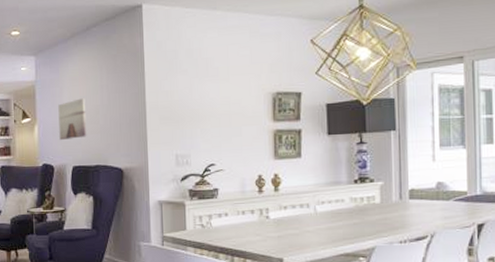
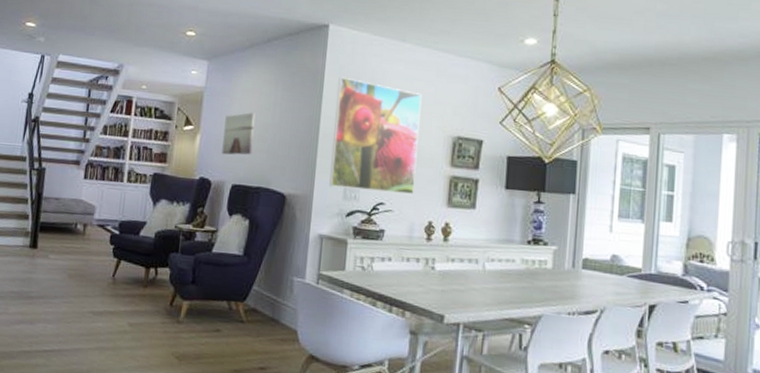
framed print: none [158,52,241,156] -> present [329,77,422,194]

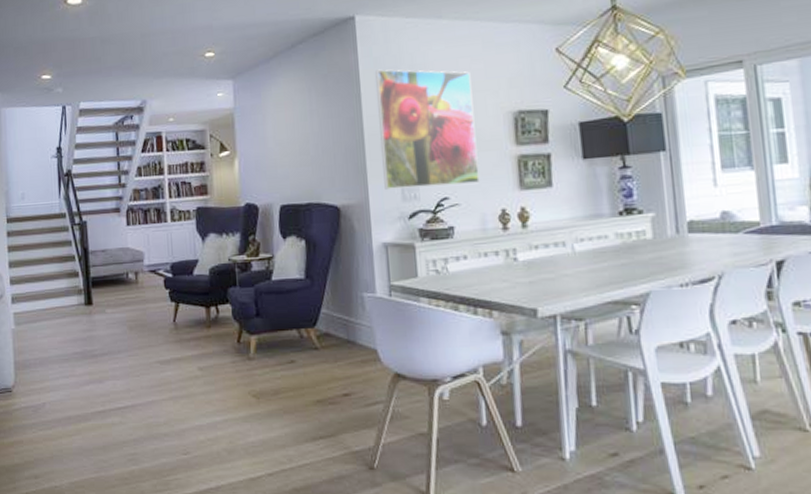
wall art: present [222,112,256,155] -> none [261,126,296,176]

